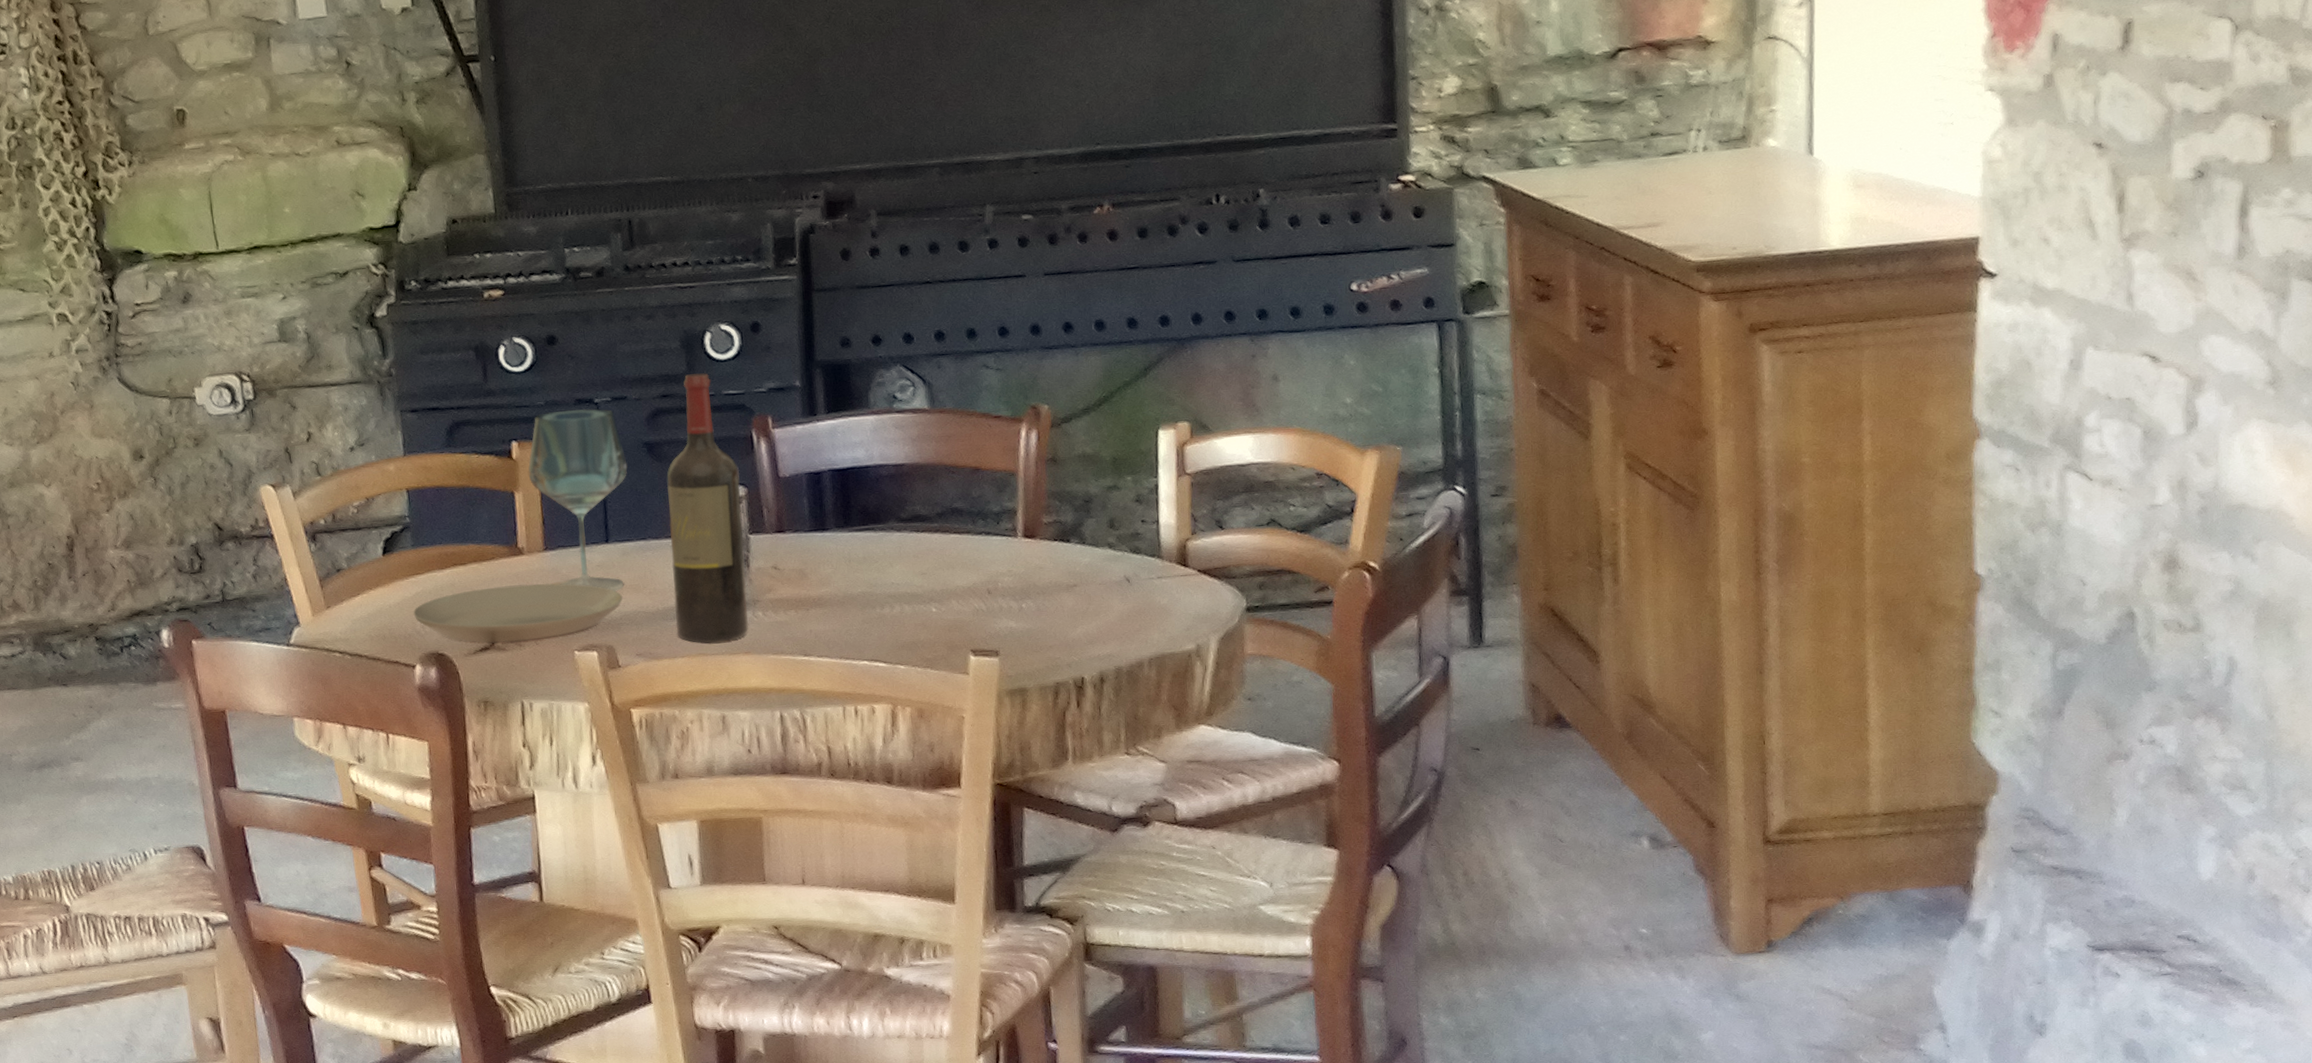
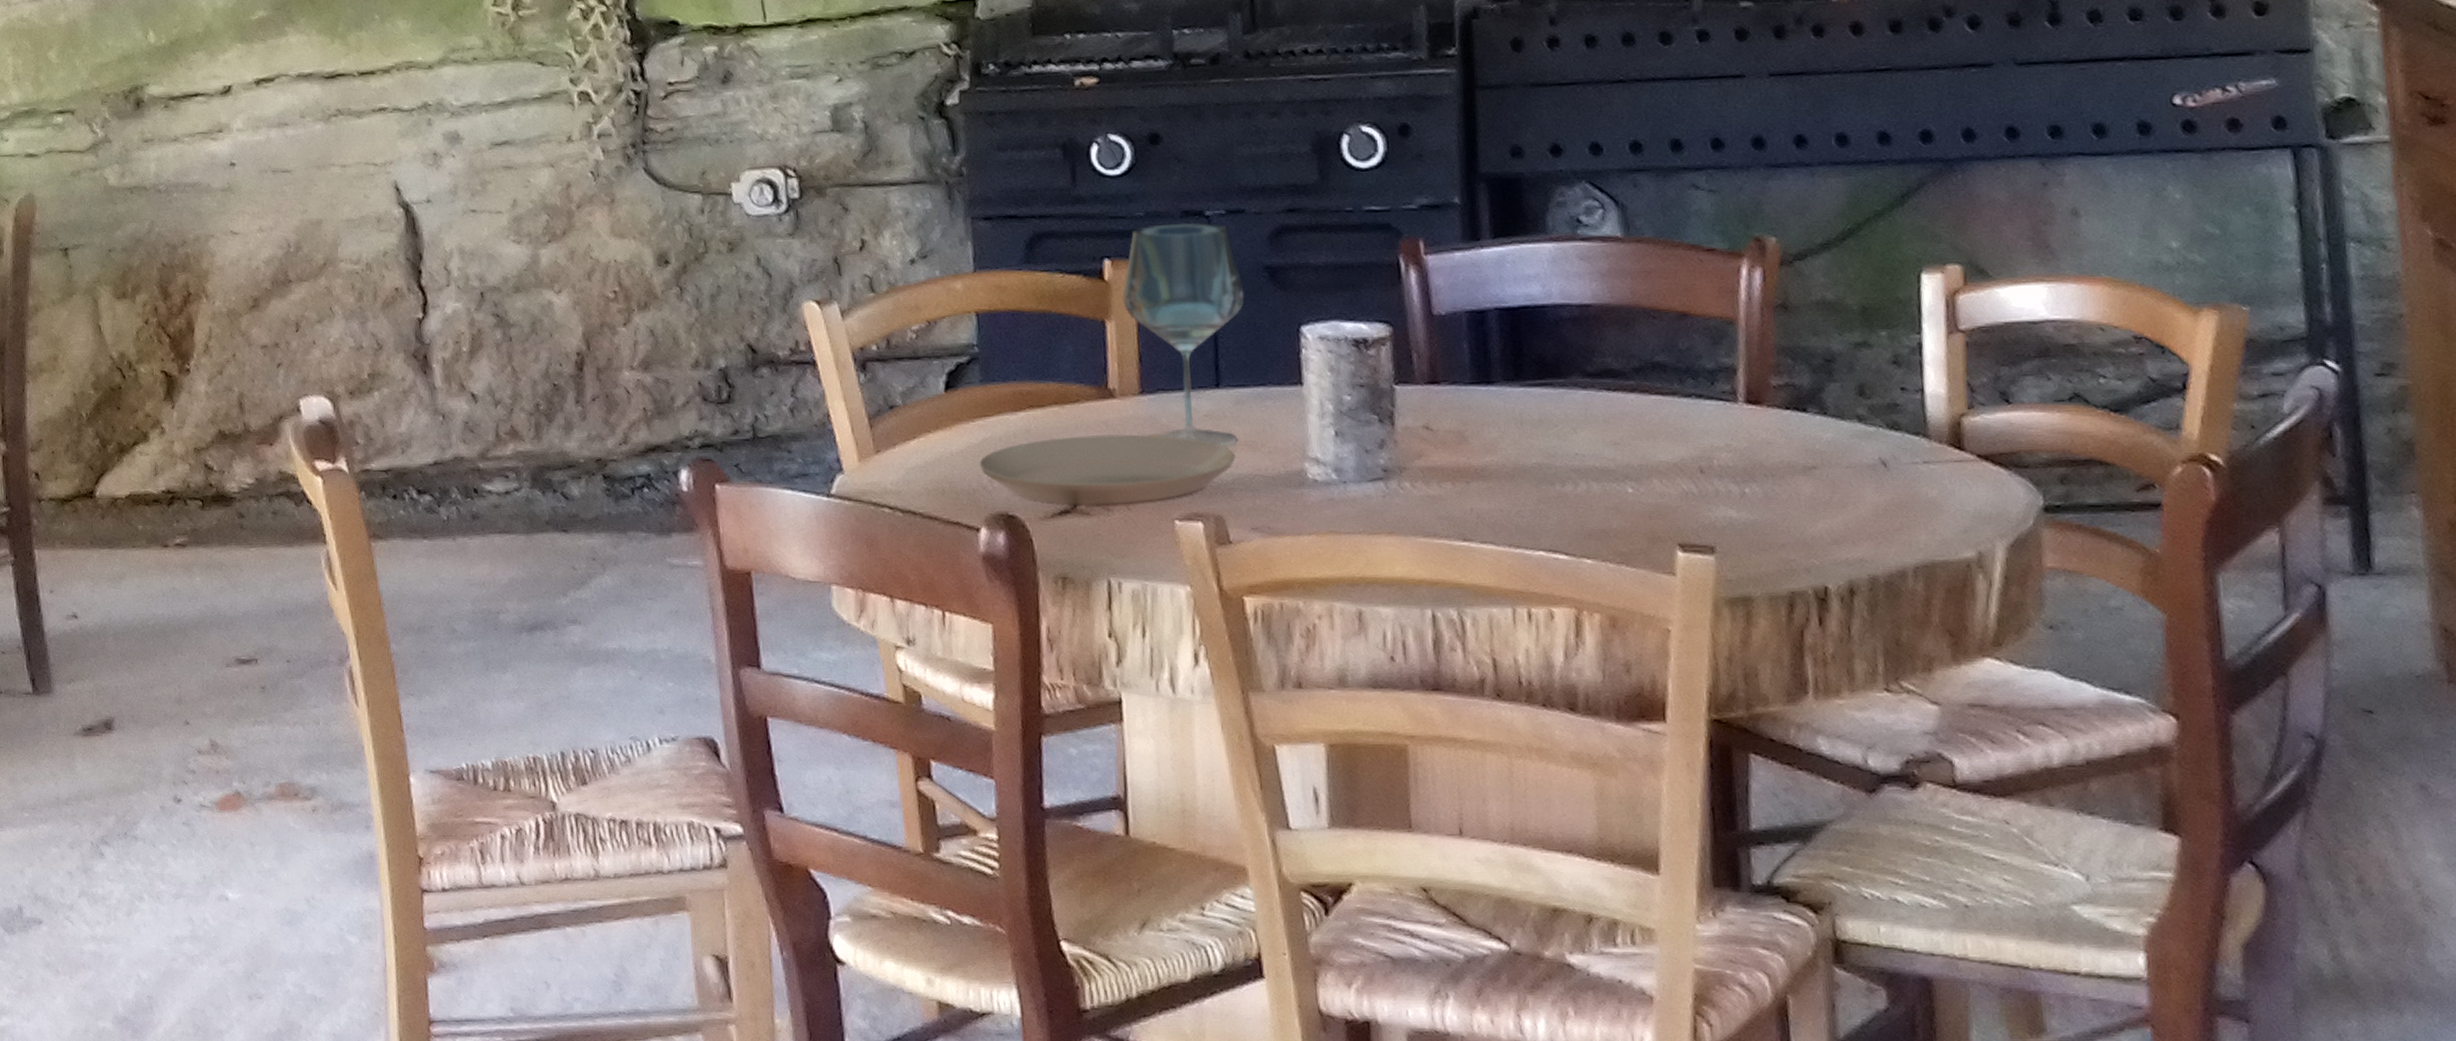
wine bottle: present [666,373,749,643] -> none [1292,184,1393,519]

